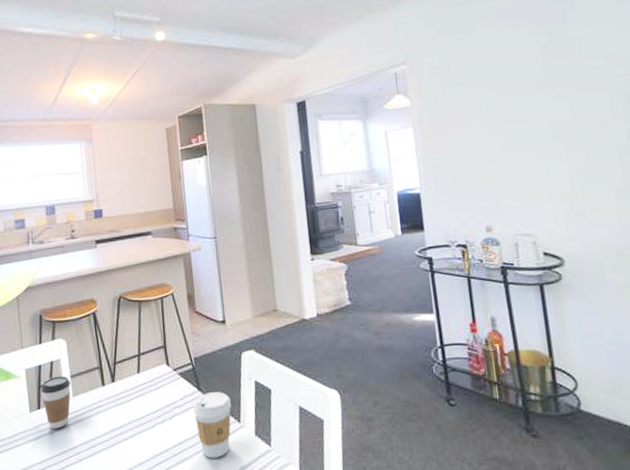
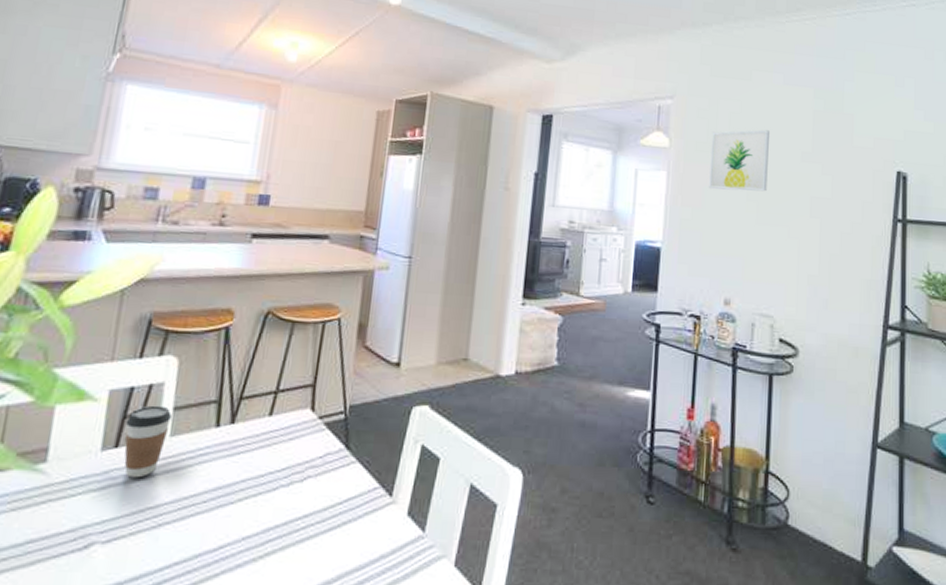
coffee cup: present [193,392,231,459] -> none [332,453,386,540]
wall art: none [447,72,508,135] -> present [709,129,769,192]

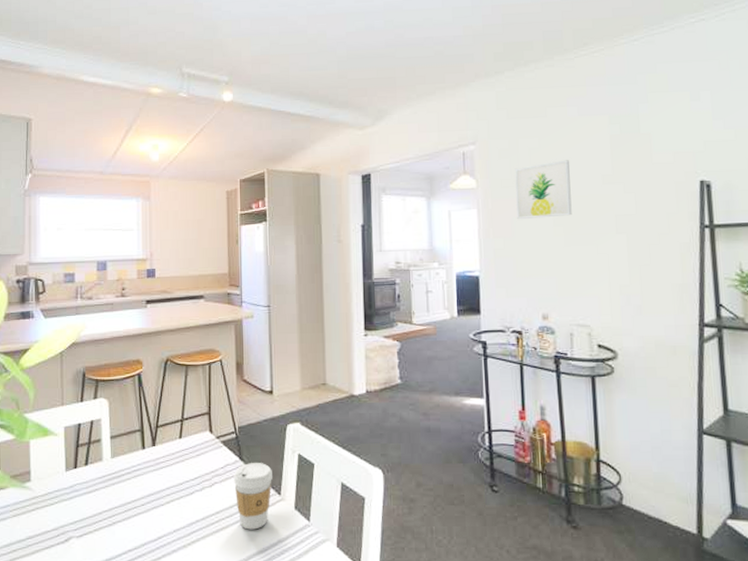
coffee cup: present [124,405,172,478] -> none [79,436,110,490]
coffee cup: none [332,453,386,540] -> present [234,463,272,530]

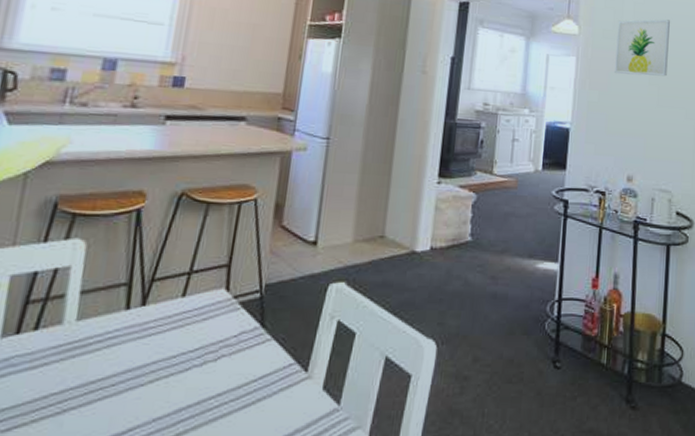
coffee cup: present [234,463,272,530] -> none [247,331,301,417]

